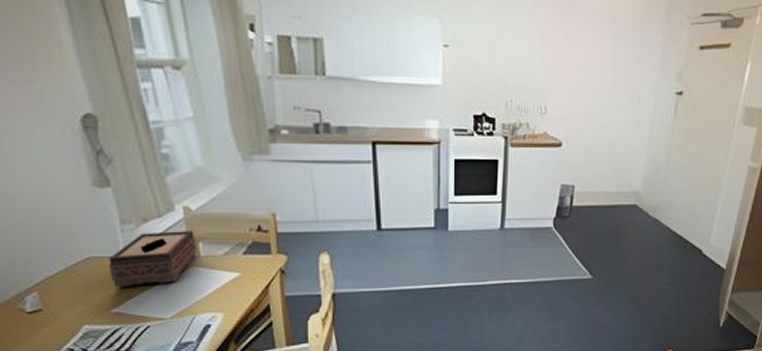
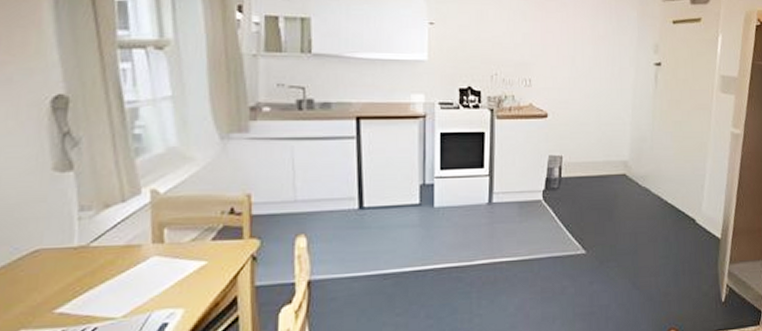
tissue box: present [109,231,197,287] -> none [58,216,161,283]

